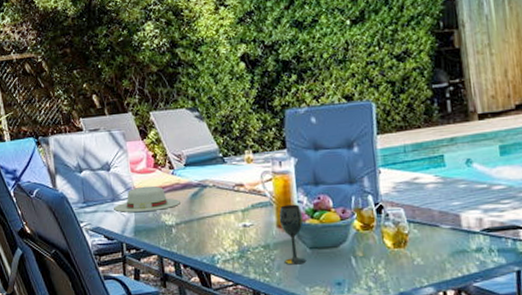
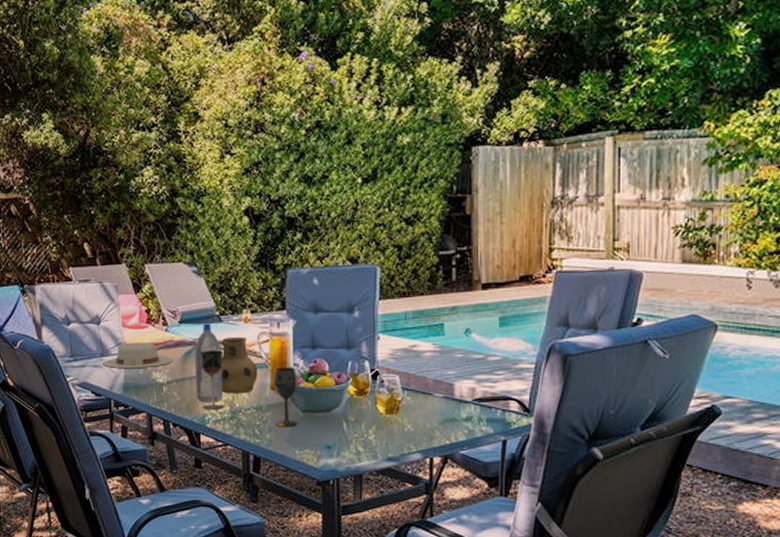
water bottle: none [200,165,231,243] -> present [194,323,223,403]
wineglass: none [205,191,233,250] -> present [199,351,225,409]
jug: none [223,176,264,234] -> present [218,336,258,394]

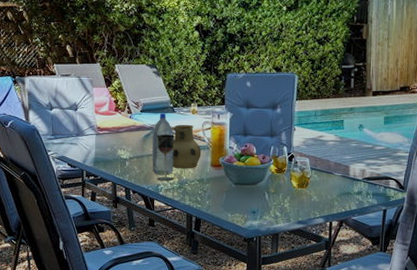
hat: present [103,342,173,369] -> none [78,125,135,147]
wine glass: present [273,367,298,427] -> none [213,149,232,196]

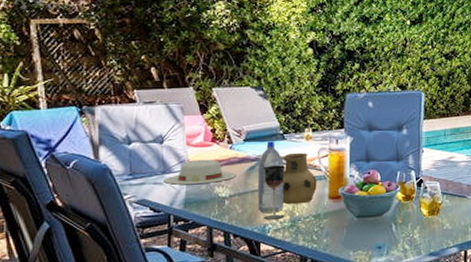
hat: none [78,125,135,147] -> present [164,159,236,185]

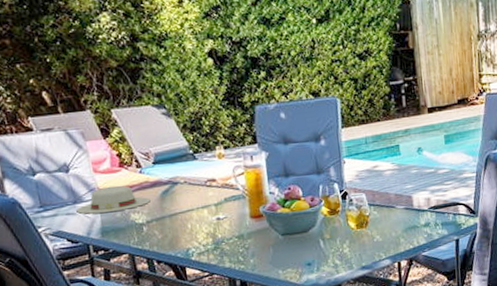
water bottle: present [257,141,284,214] -> none [171,162,205,238]
wineglass: present [263,165,285,220] -> none [177,186,207,244]
jug: present [281,152,317,205] -> none [194,172,237,227]

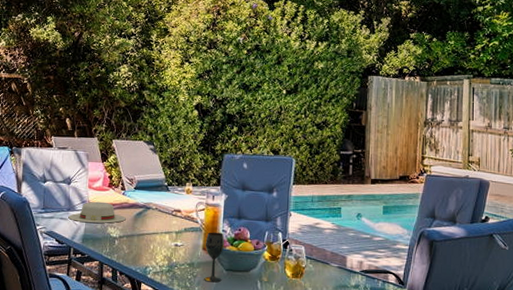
wine glass: none [251,195,279,252] -> present [204,232,225,283]

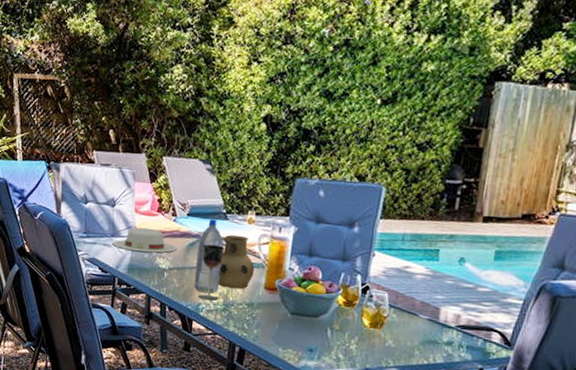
water bottle: none [141,191,166,257] -> present [193,219,223,293]
wineglass: none [146,213,167,263] -> present [199,244,224,301]
jug: none [162,203,193,252] -> present [218,234,255,290]
wine glass: present [204,232,225,283] -> none [264,269,292,327]

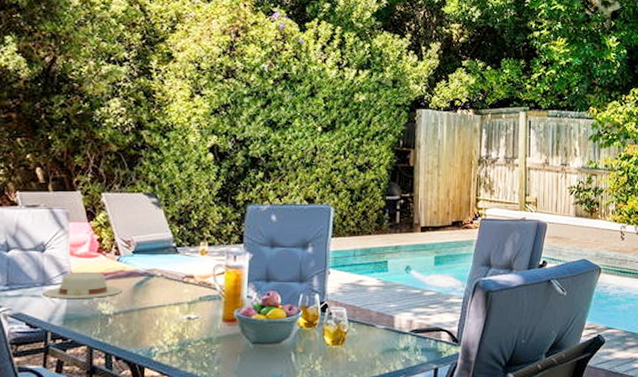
water bottle: present [193,219,223,293] -> none [144,254,175,335]
wineglass: present [199,244,224,301] -> none [150,282,176,342]
jug: present [218,234,255,290] -> none [171,268,211,326]

